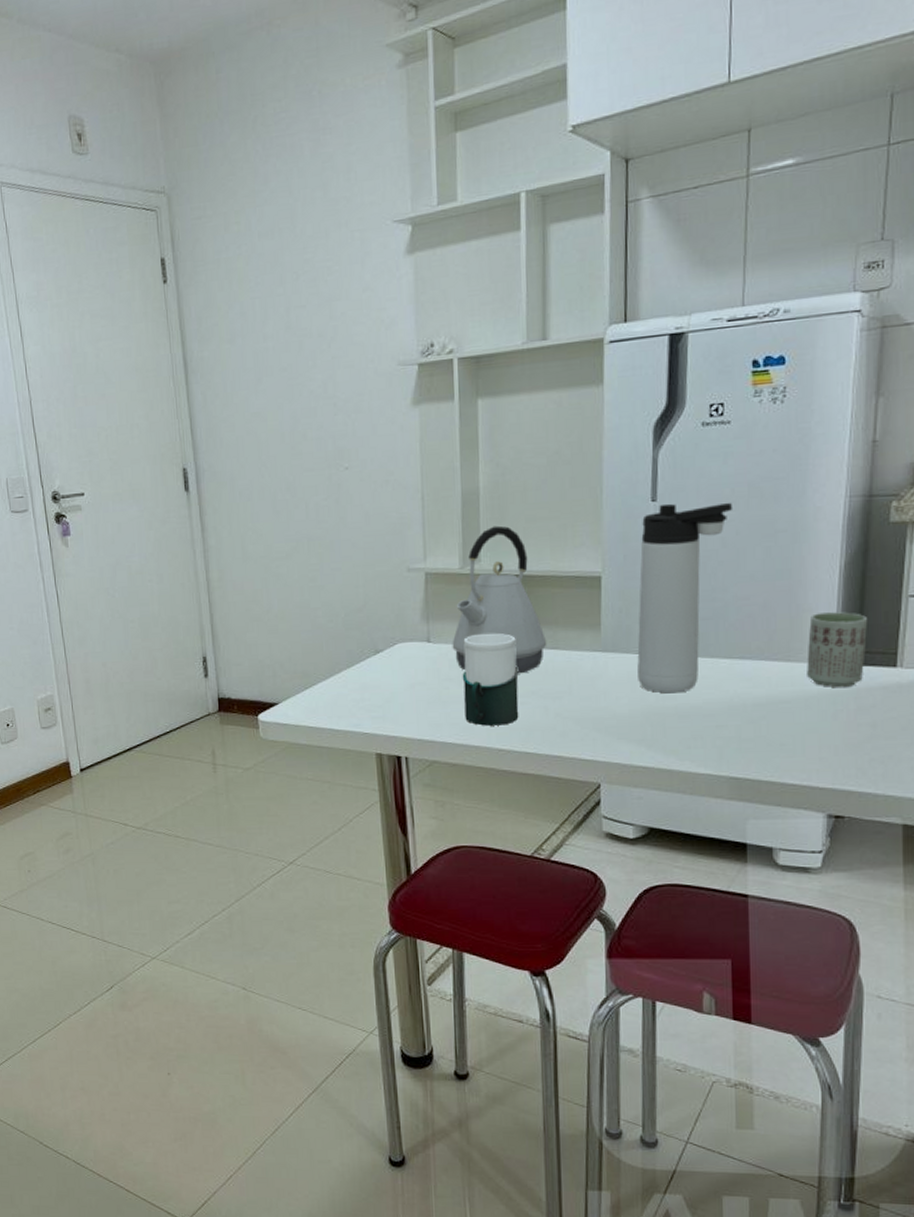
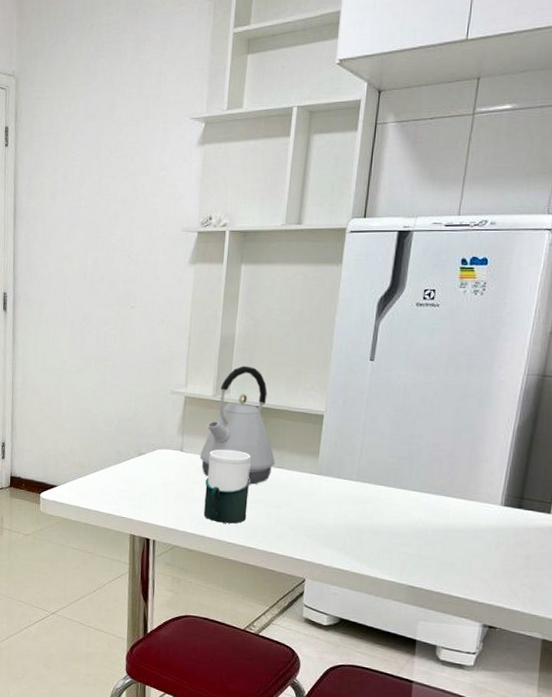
thermos bottle: present [637,502,733,694] -> none [344,363,434,514]
cup: present [807,612,868,688] -> none [478,464,532,526]

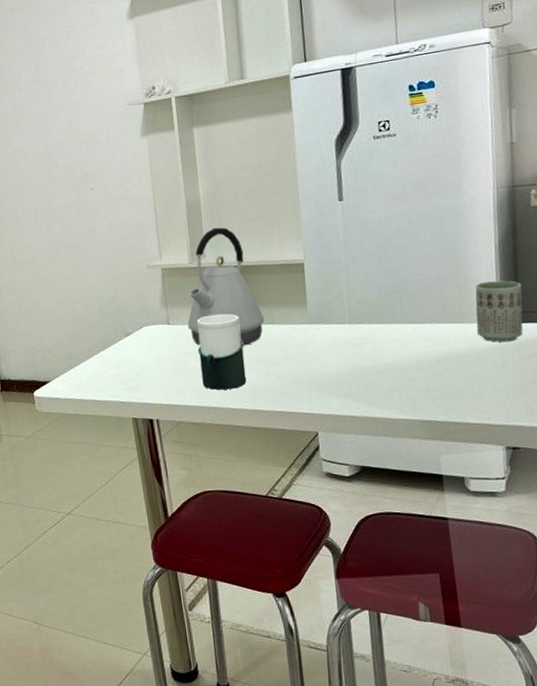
cup: none [478,464,532,526] -> present [475,280,523,342]

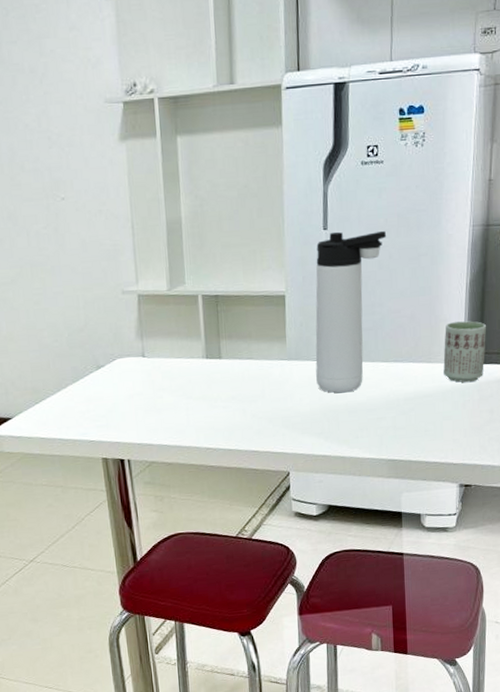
kettle: present [187,227,265,346] -> none [163,251,243,382]
cup: present [196,313,247,390] -> none [173,346,222,429]
thermos bottle: none [332,198,405,355] -> present [315,230,387,393]

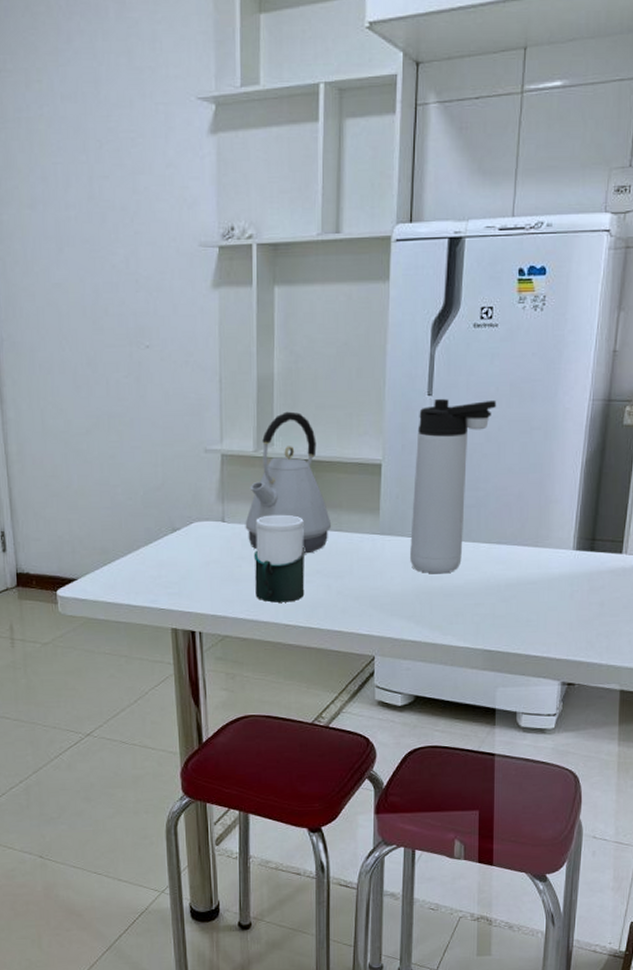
kettle: none [163,251,243,382] -> present [245,411,332,554]
cup: none [173,346,222,429] -> present [253,514,305,603]
cup: present [443,321,487,383] -> none [551,503,602,571]

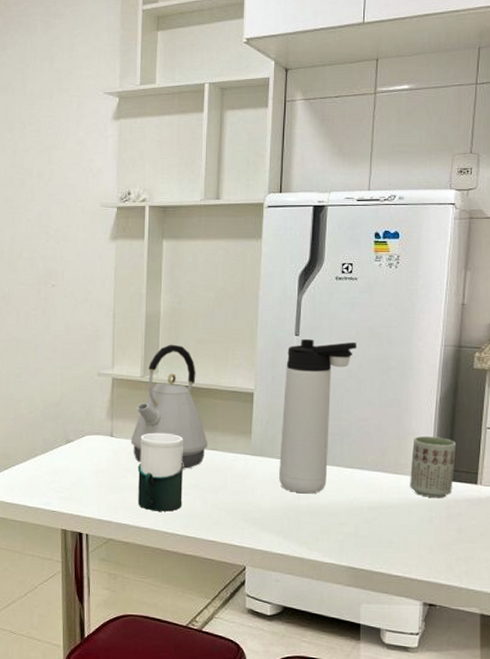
cup: none [551,503,602,571] -> present [410,436,457,499]

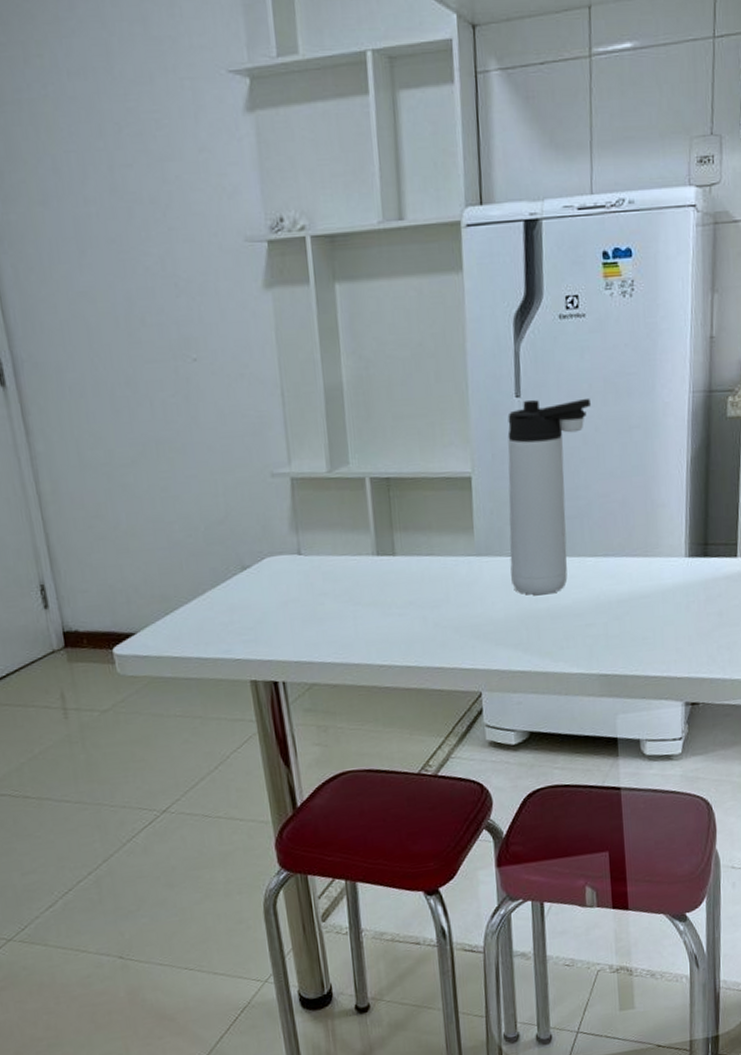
kettle: present [131,344,208,469] -> none [324,424,422,584]
cup: present [137,432,184,512] -> none [336,541,398,642]
cup: present [410,436,457,499] -> none [662,505,713,580]

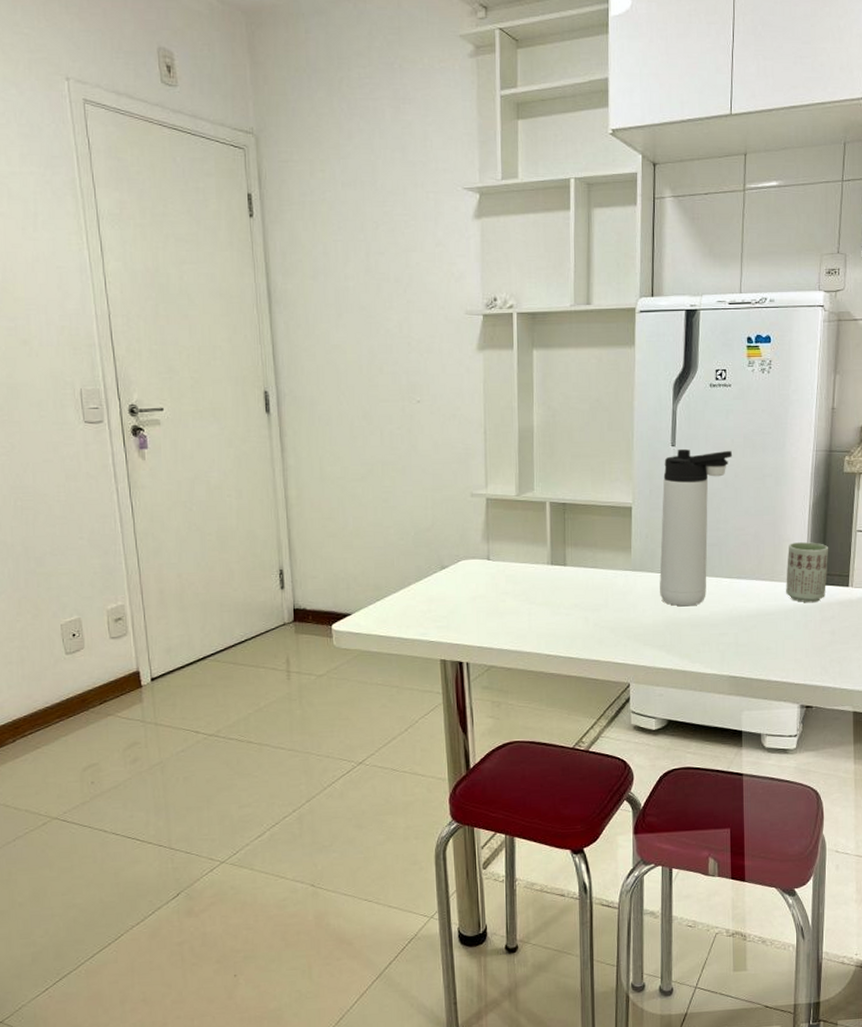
cup: none [662,505,713,580] -> present [786,542,829,603]

